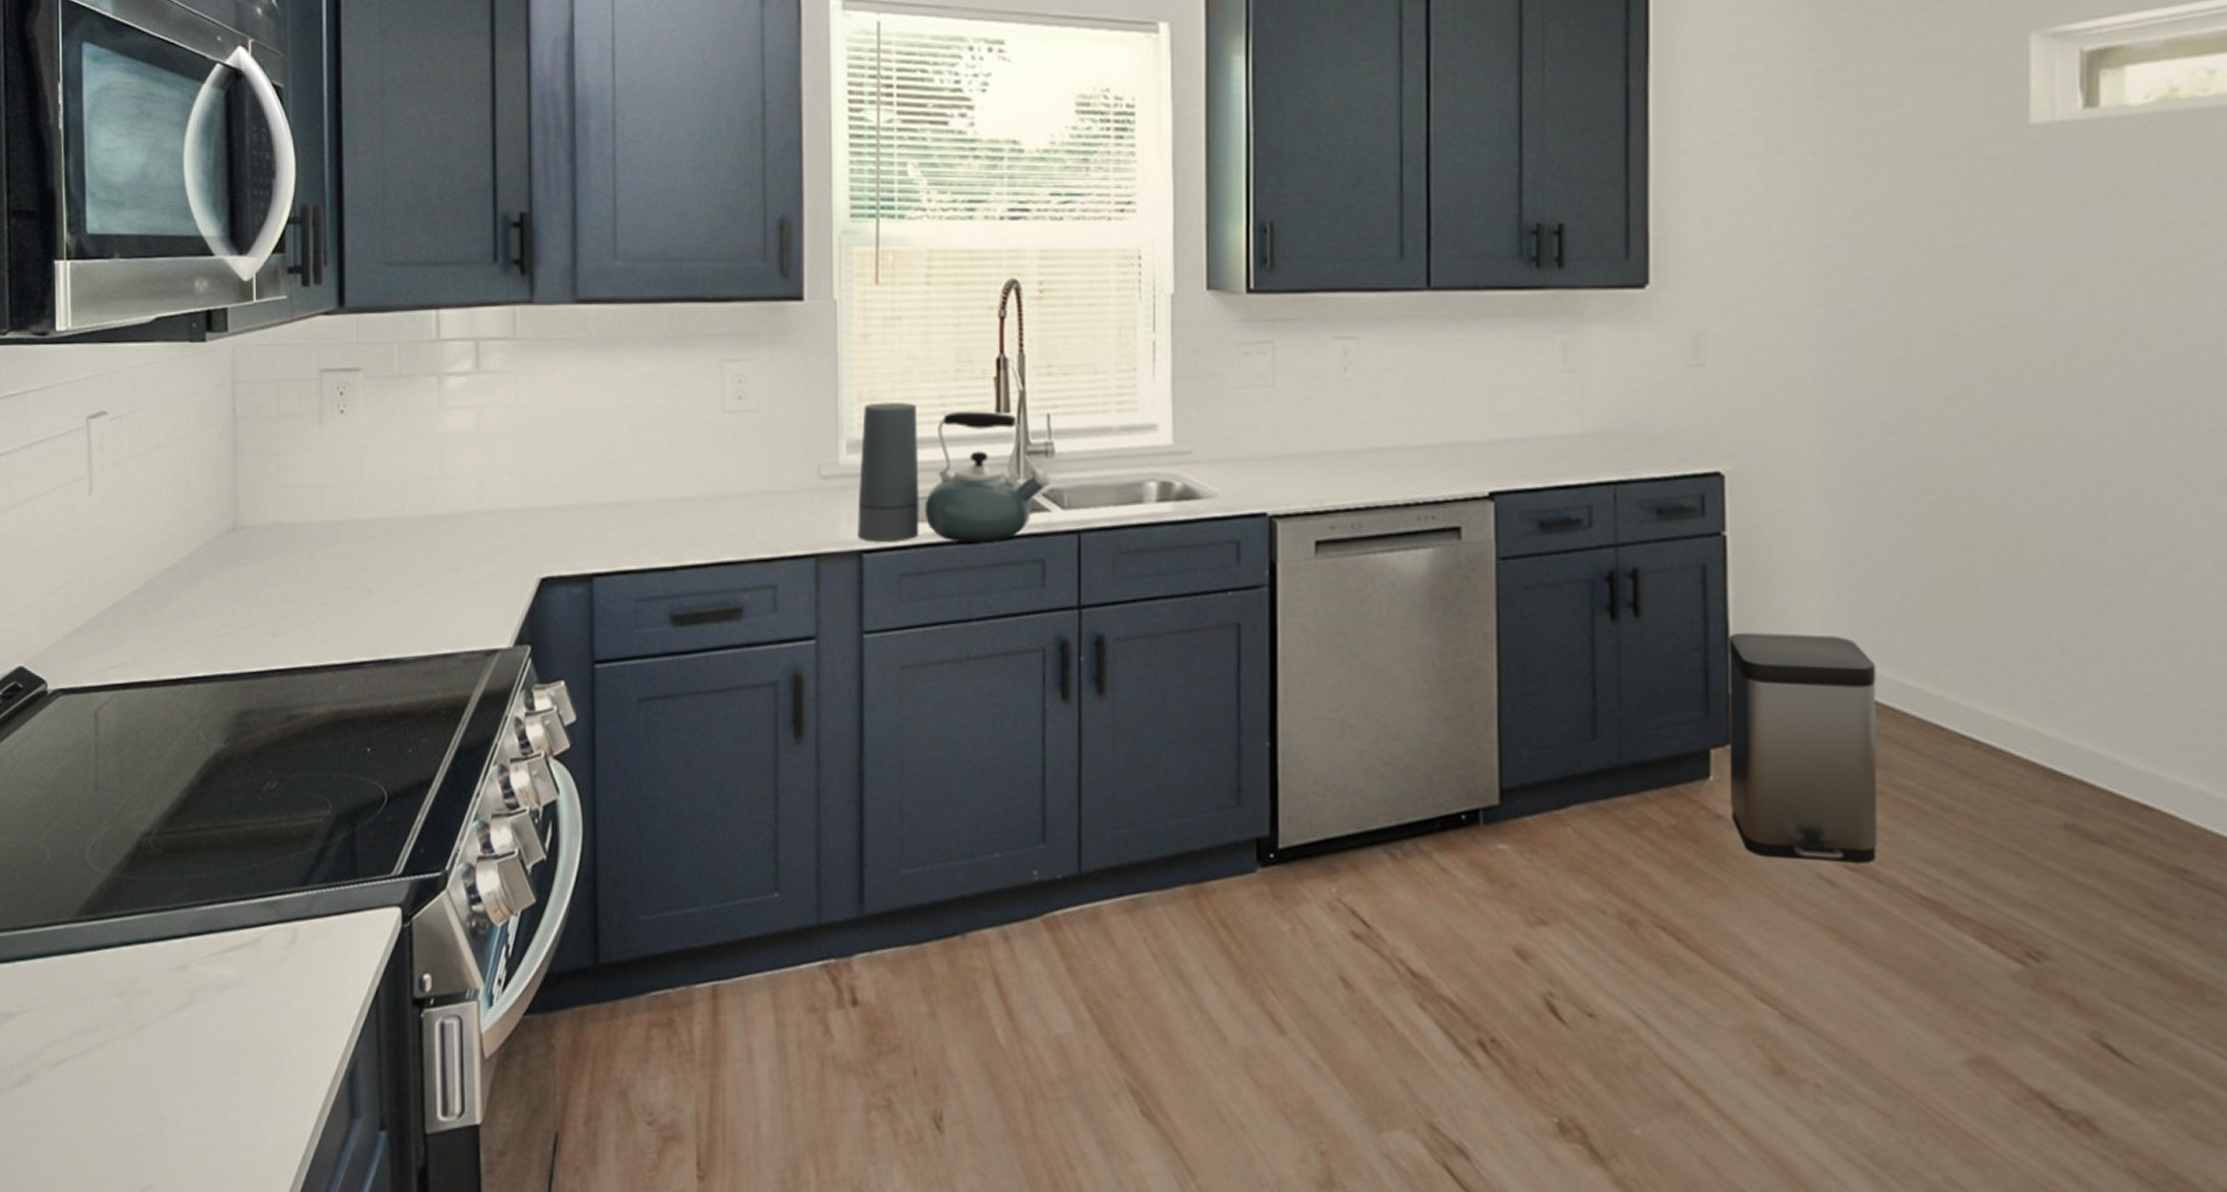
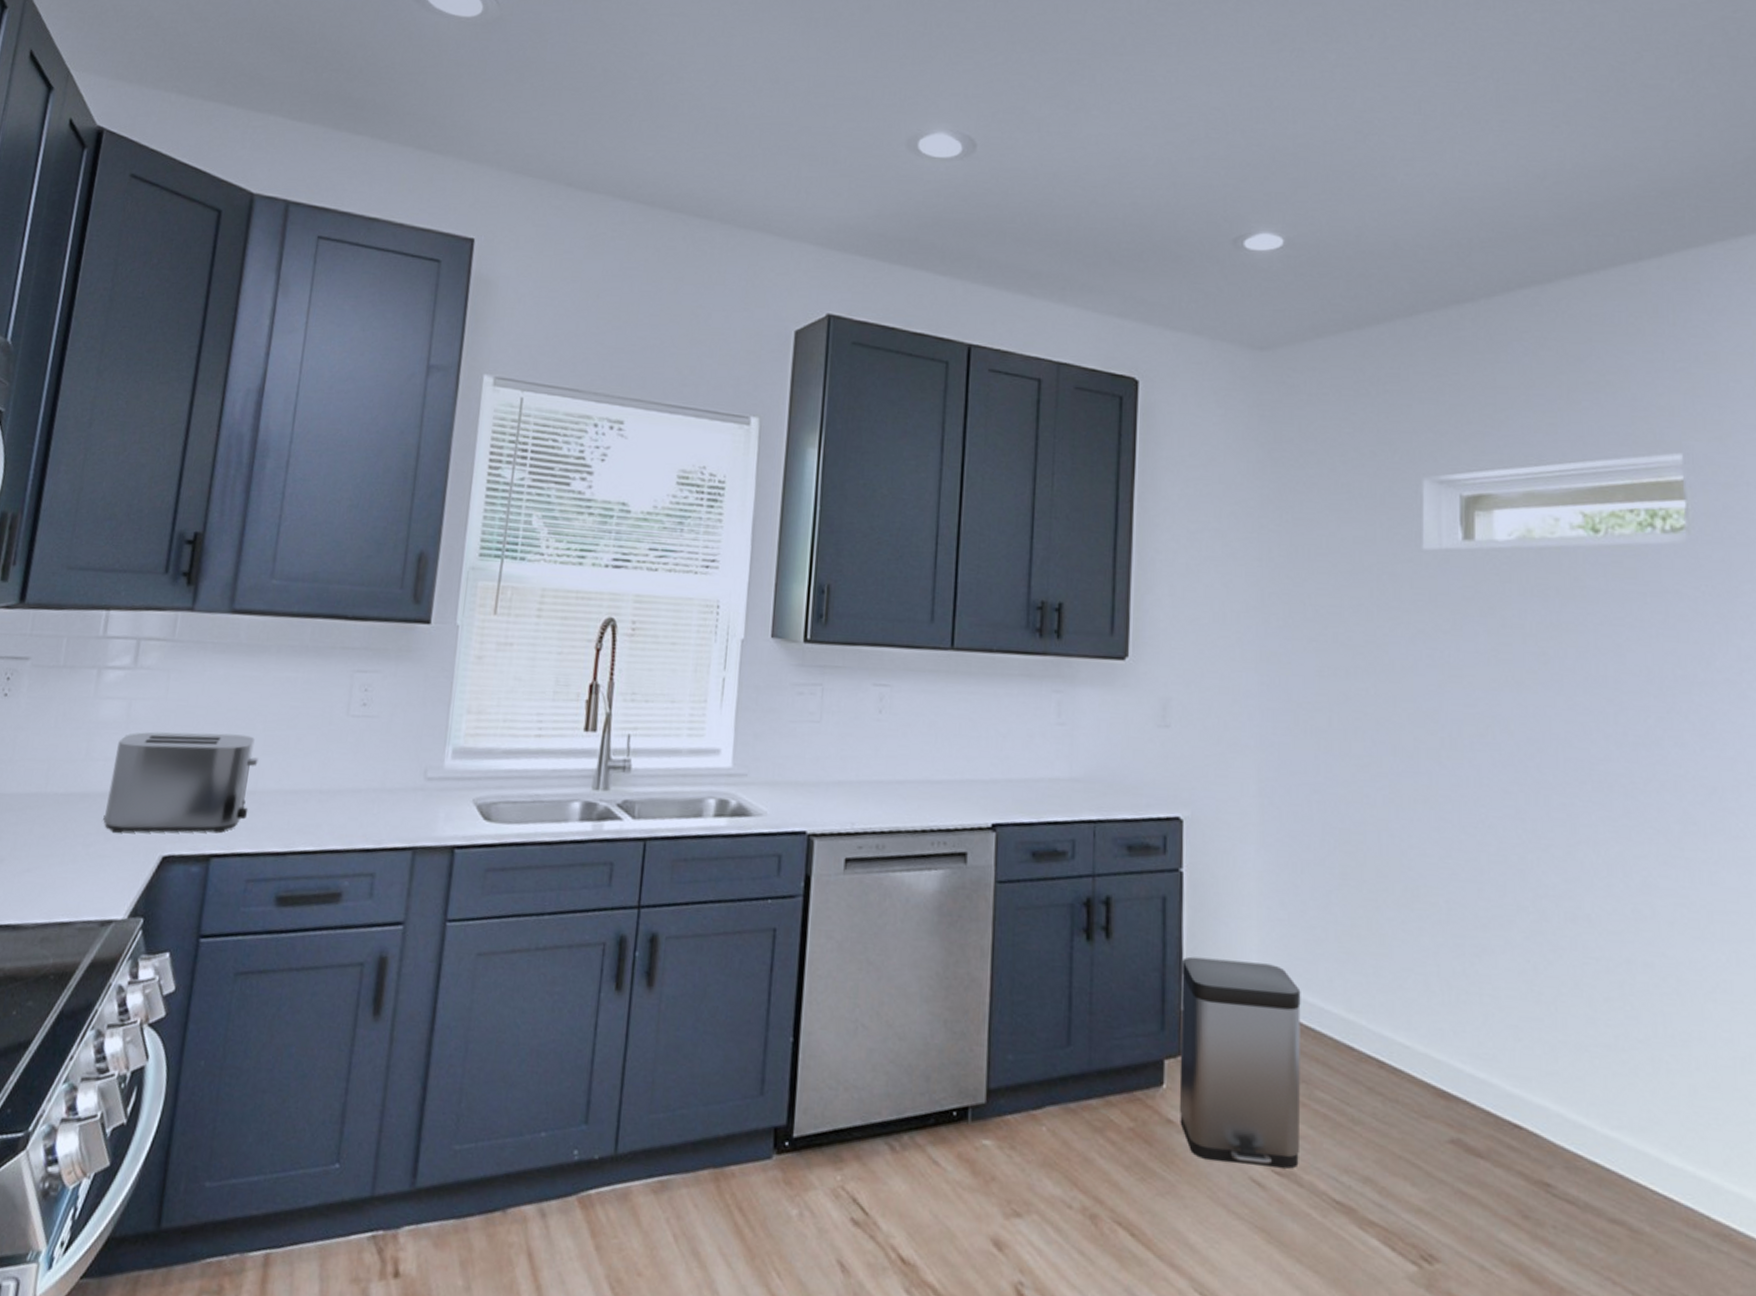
toaster: none [470,440,630,555] -> present [103,731,259,833]
canister: present [858,402,919,542] -> none [452,716,517,840]
kettle: present [924,411,1051,543] -> none [513,728,626,845]

